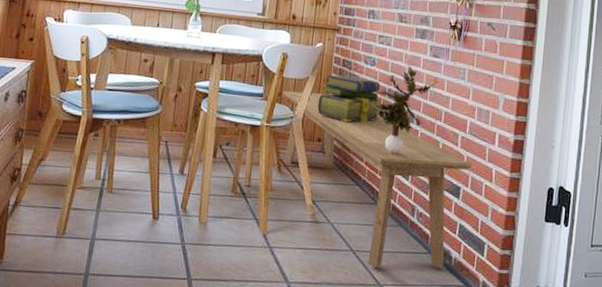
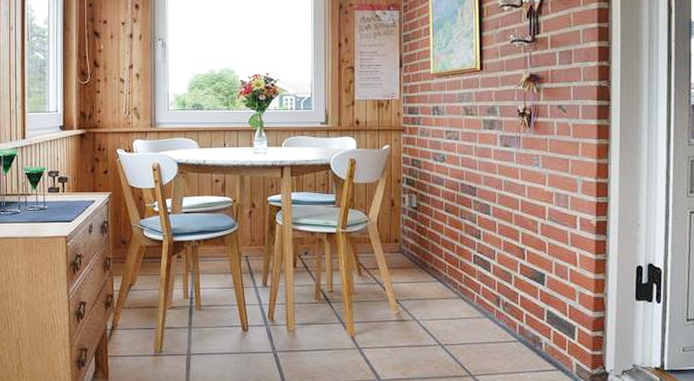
bench: present [283,90,472,269] -> none [355,195,554,359]
stack of books: present [317,74,382,123] -> none [391,175,456,221]
potted plant: present [373,65,440,154] -> none [447,158,513,247]

